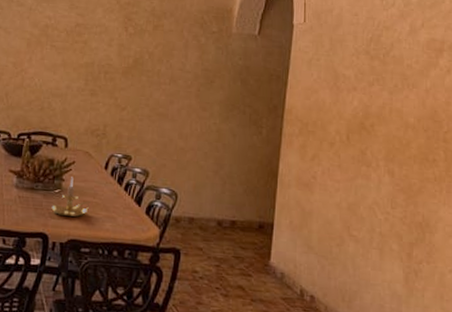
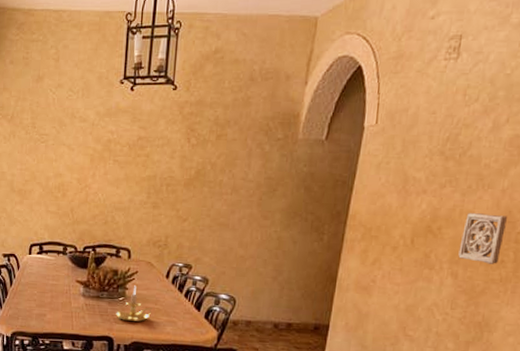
wall ornament: none [393,111,433,163] -> present [458,213,507,264]

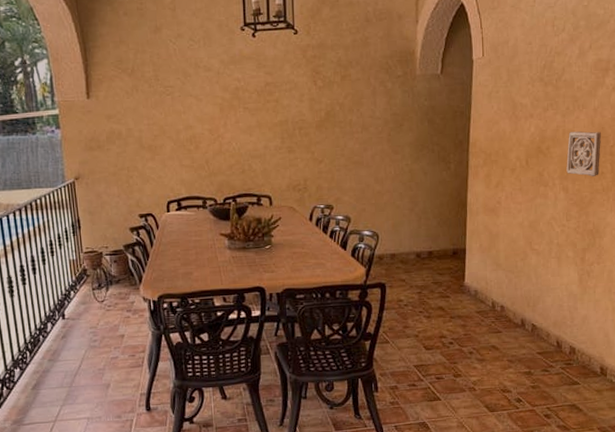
candle holder: present [116,285,153,322] -> none [264,232,300,269]

